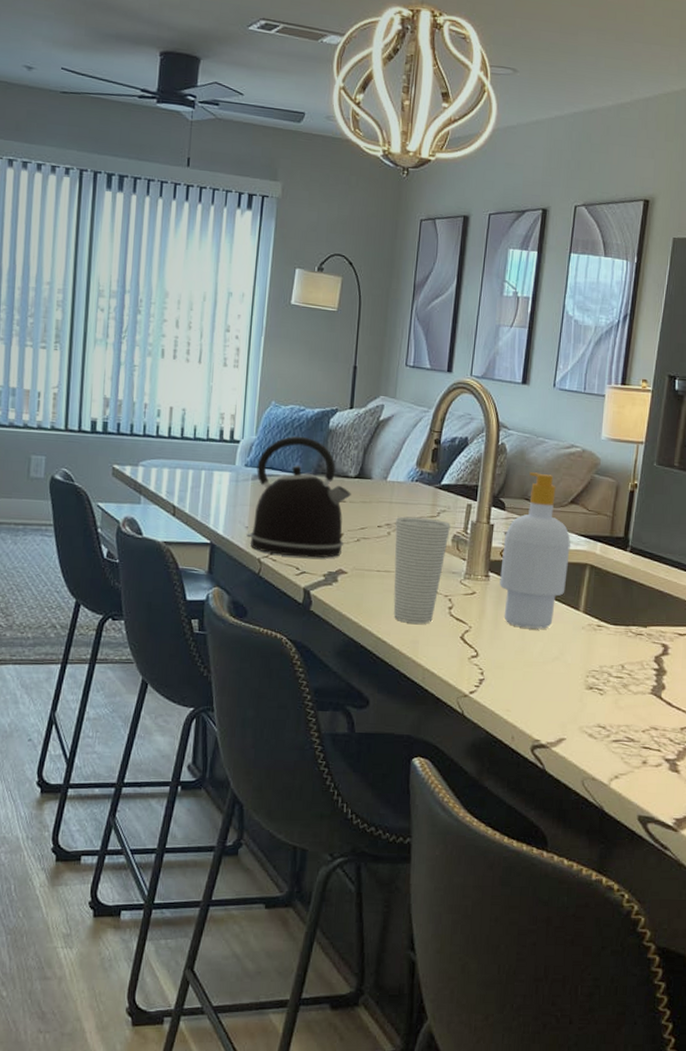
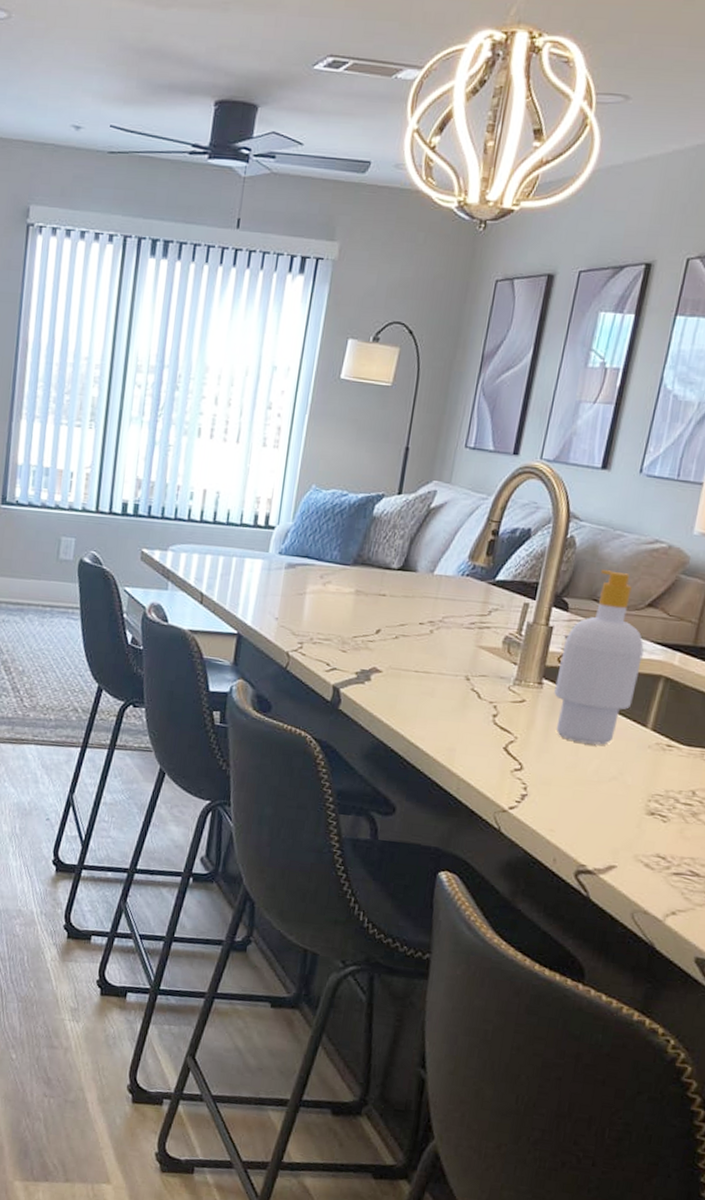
kettle: present [246,436,351,558] -> none [276,523,392,655]
cup: present [393,516,450,624] -> none [429,613,503,731]

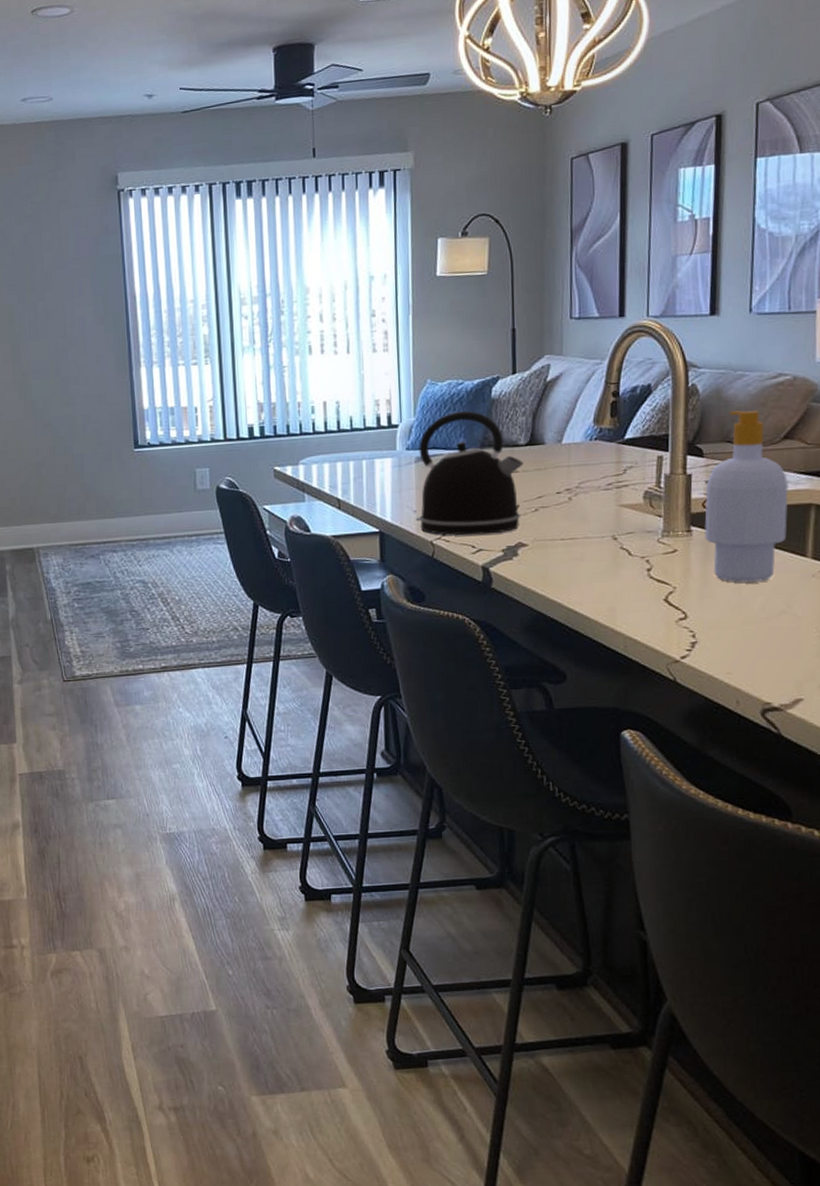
kettle: none [276,523,392,655] -> present [415,410,523,536]

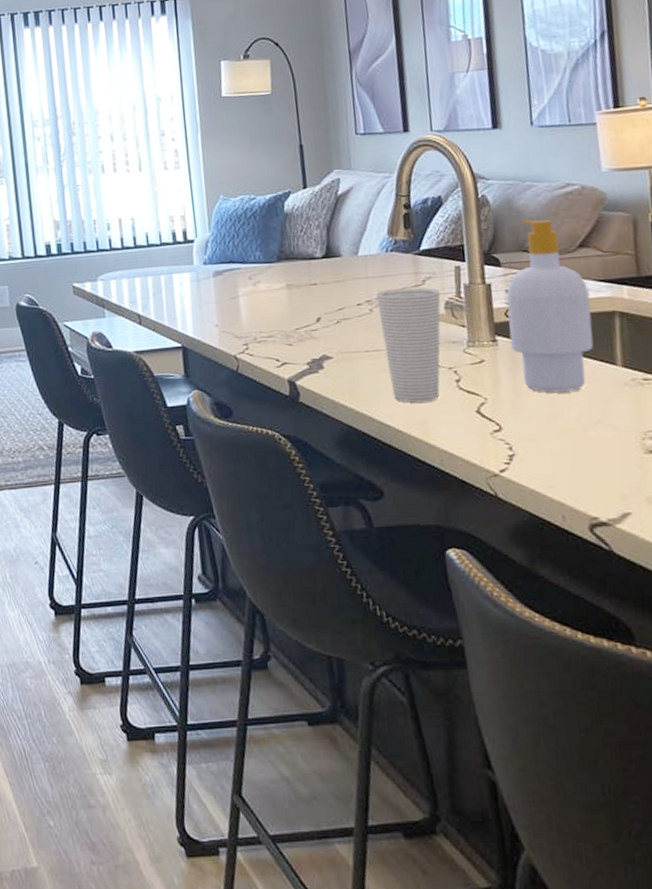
kettle: present [415,410,523,536] -> none [216,225,323,349]
cup: none [577,477,640,590] -> present [376,287,441,403]

